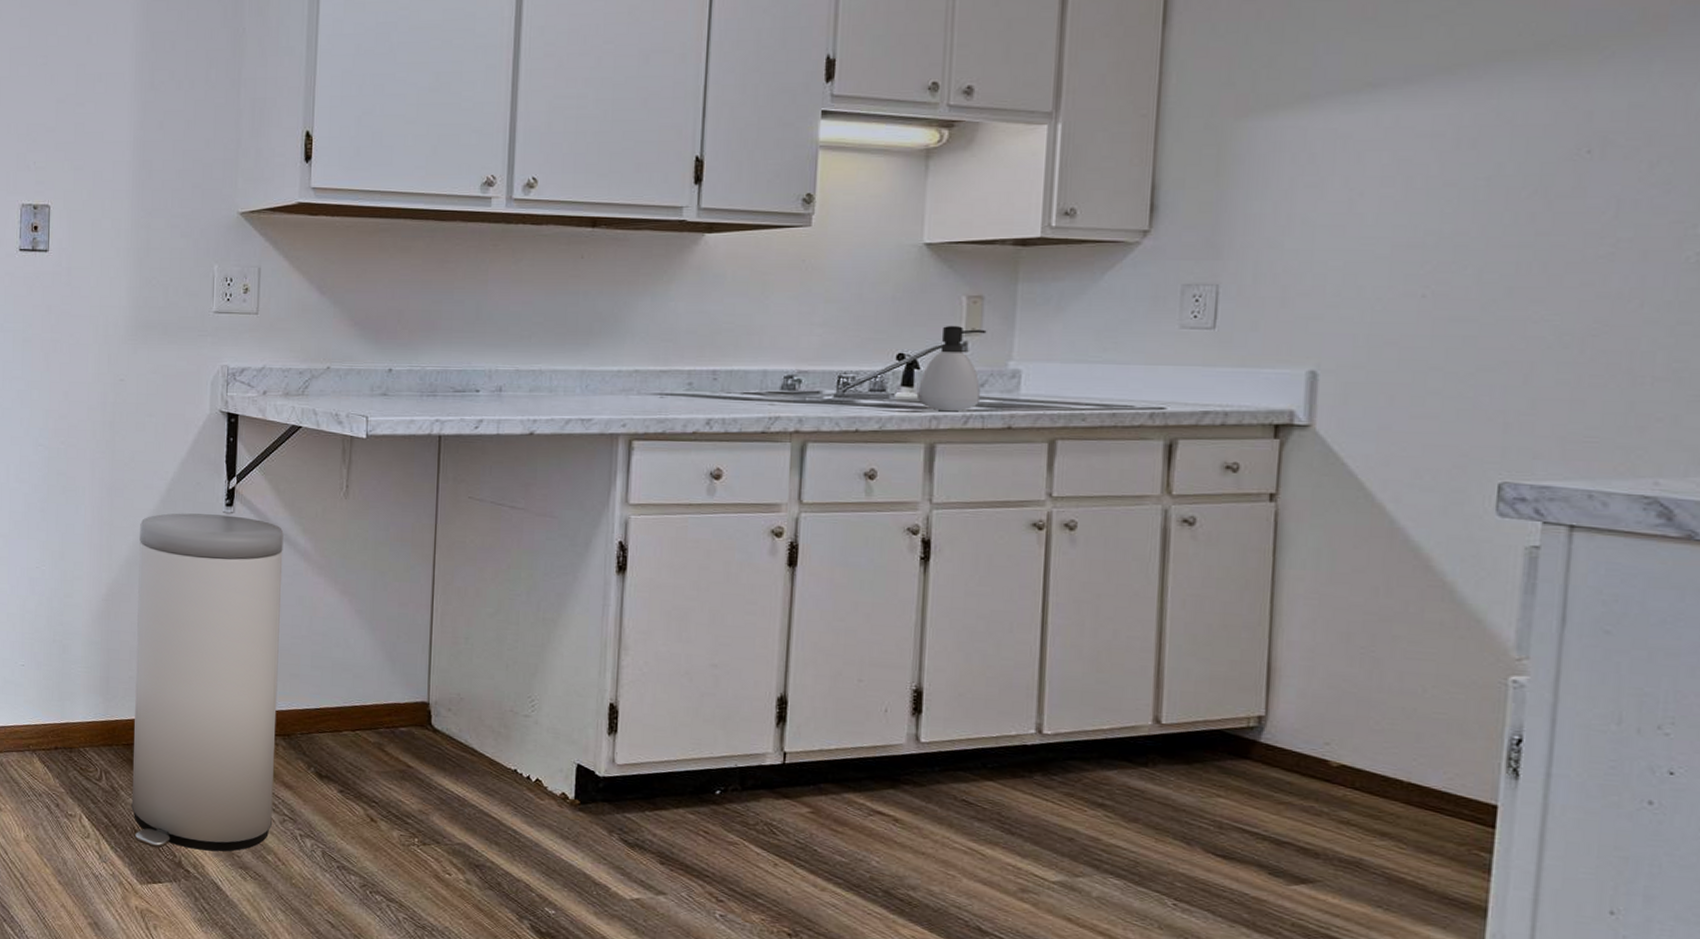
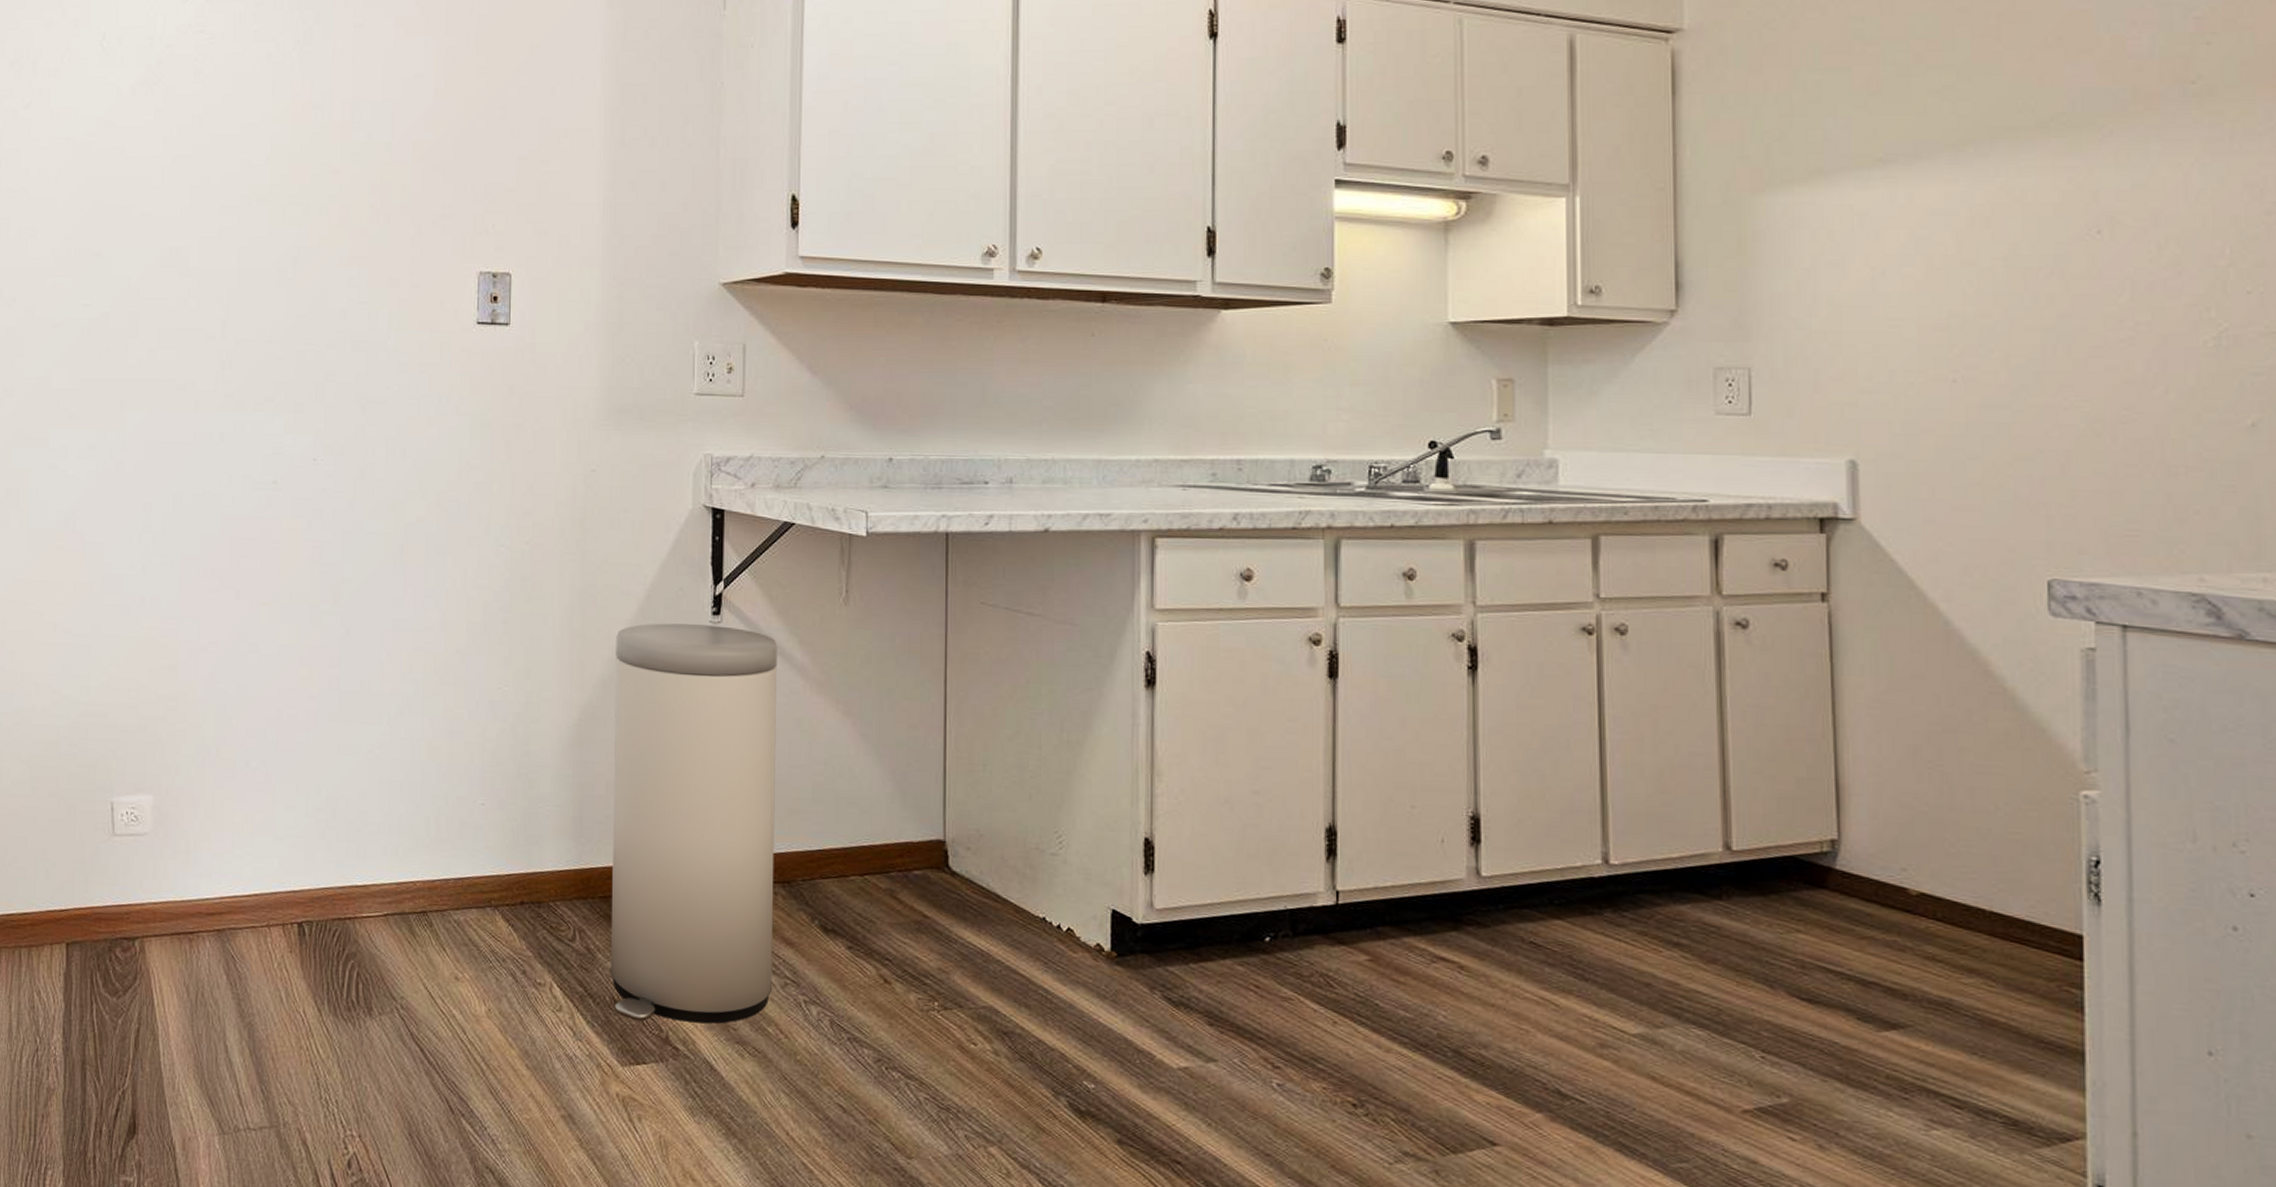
soap dispenser: present [918,325,987,412] -> none [1453,410,1520,505]

